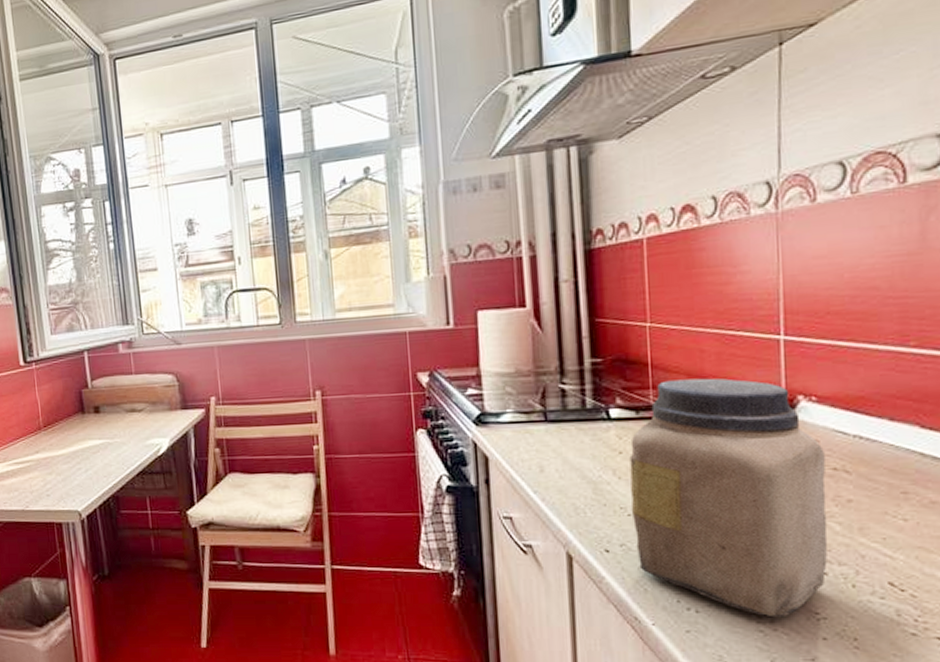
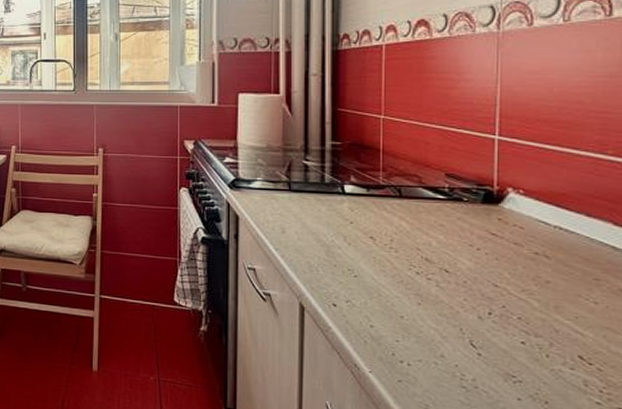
jar: present [629,378,828,618] -> none [357,165,528,377]

